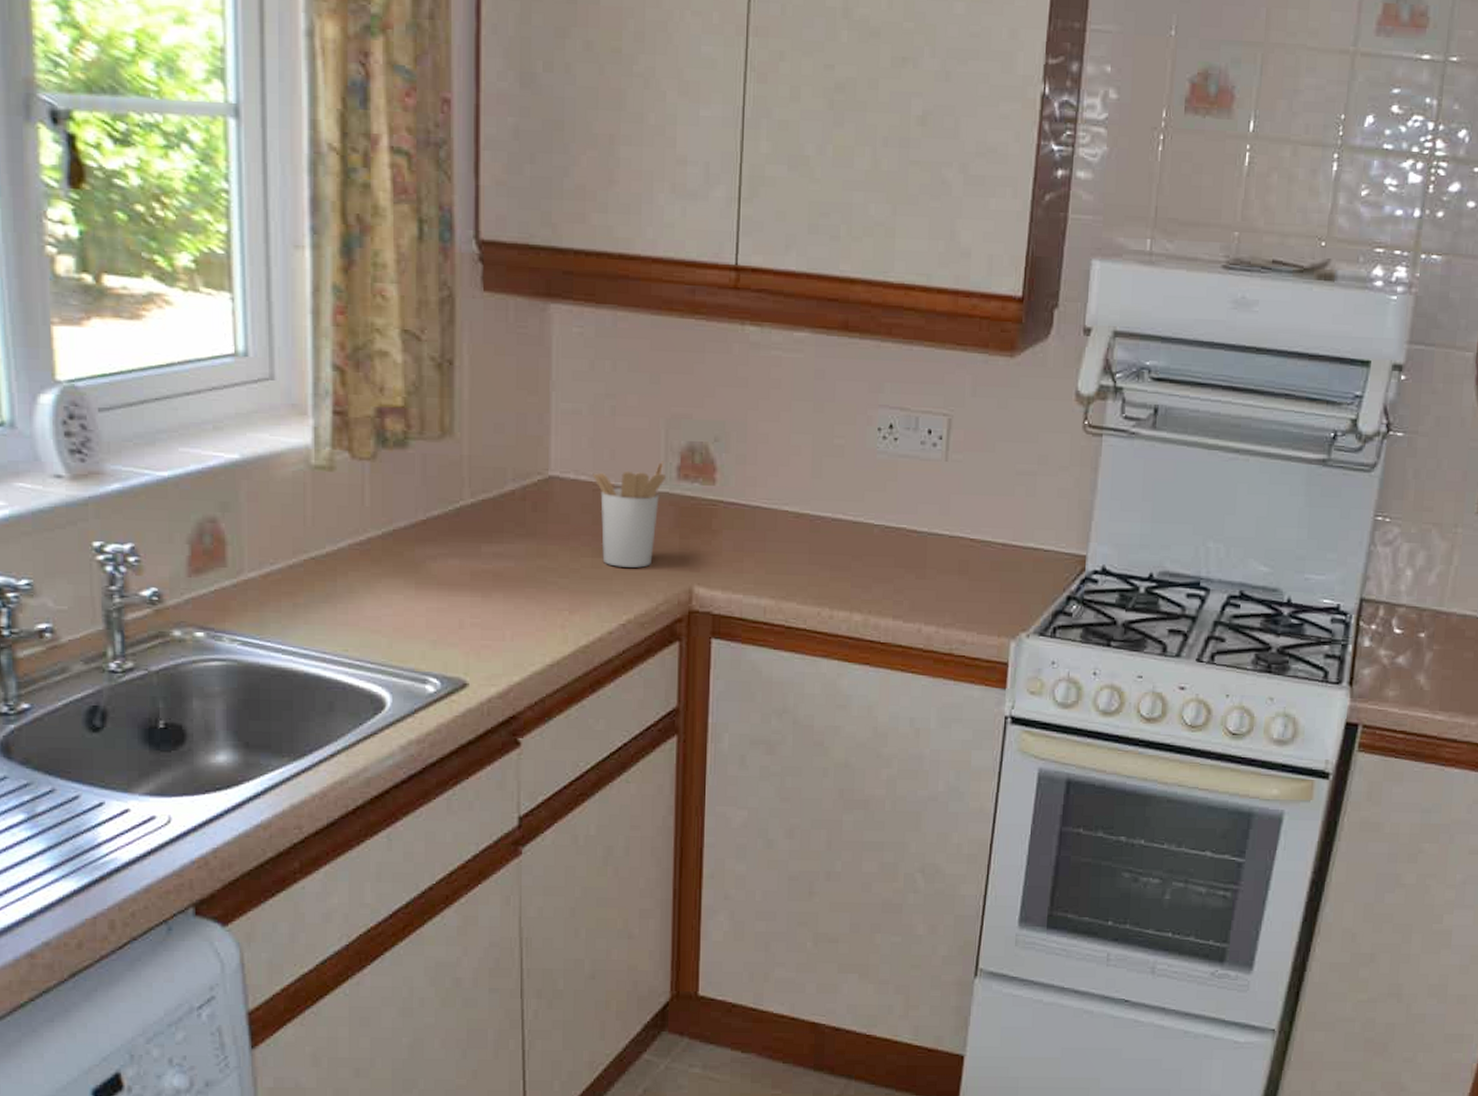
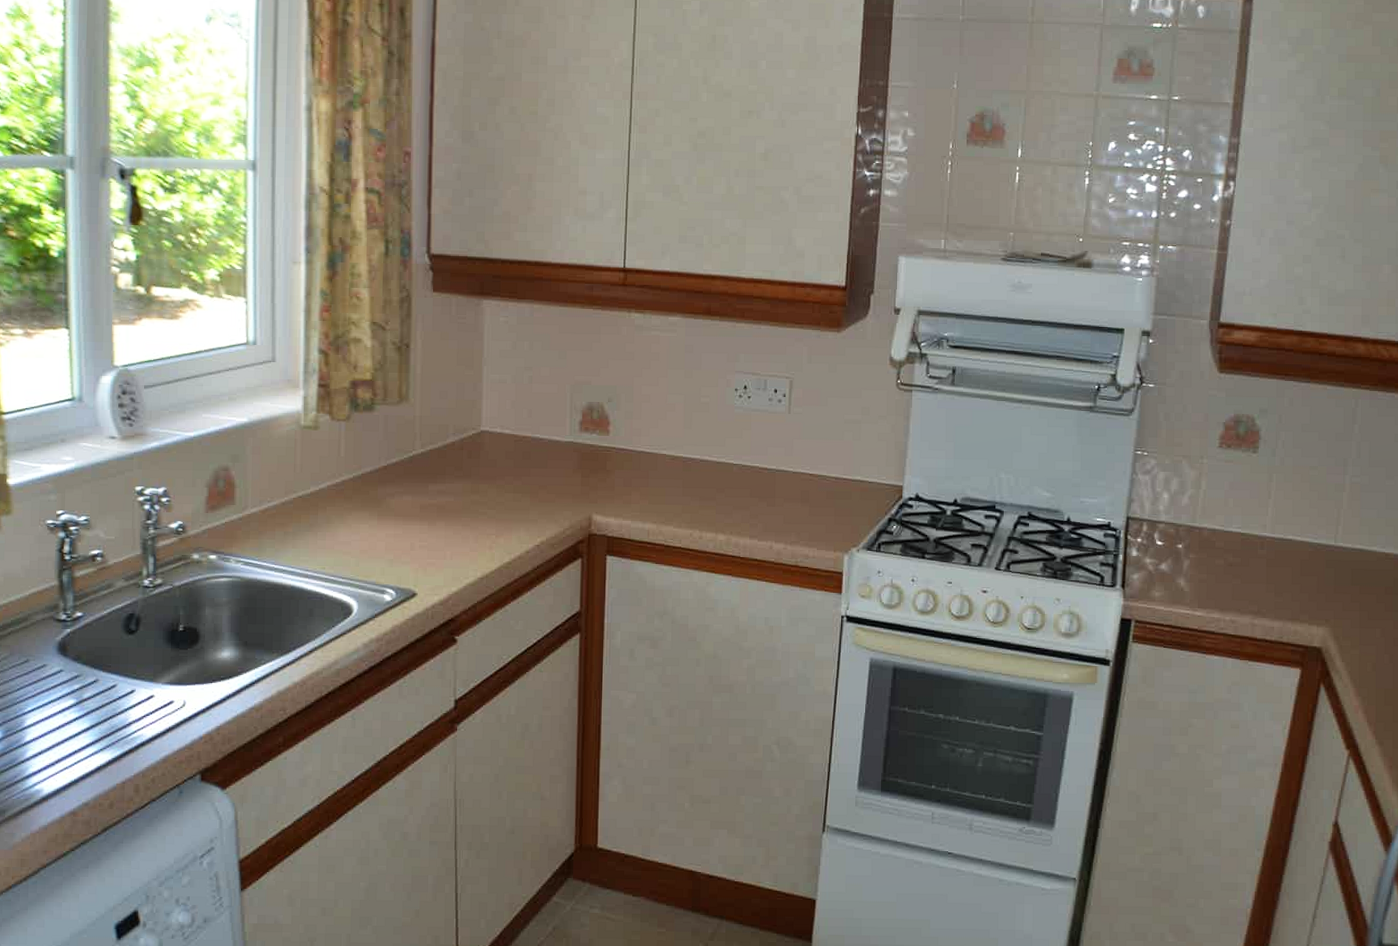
utensil holder: present [593,461,667,568] -> none [514,417,571,501]

